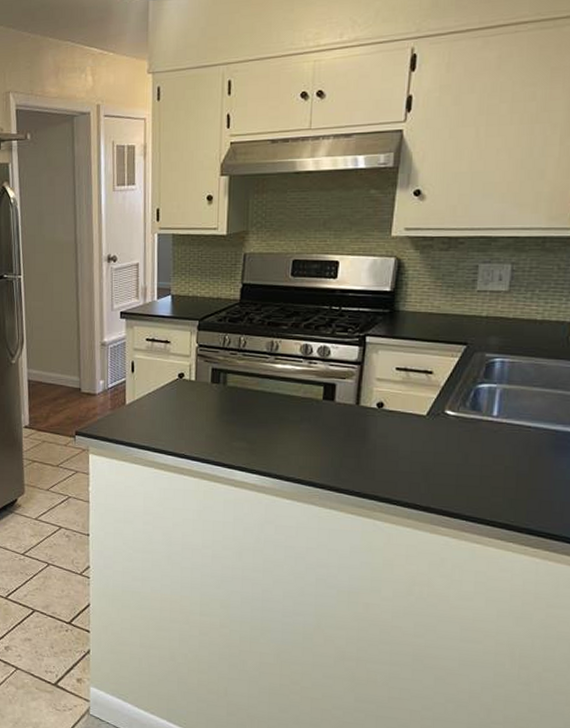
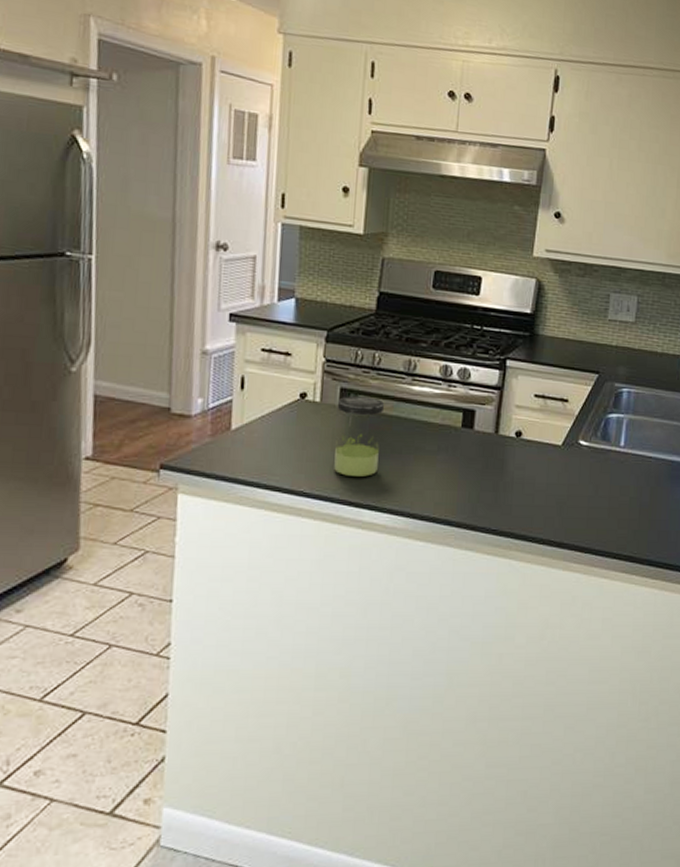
jar: none [209,375,251,443] -> present [334,396,385,477]

